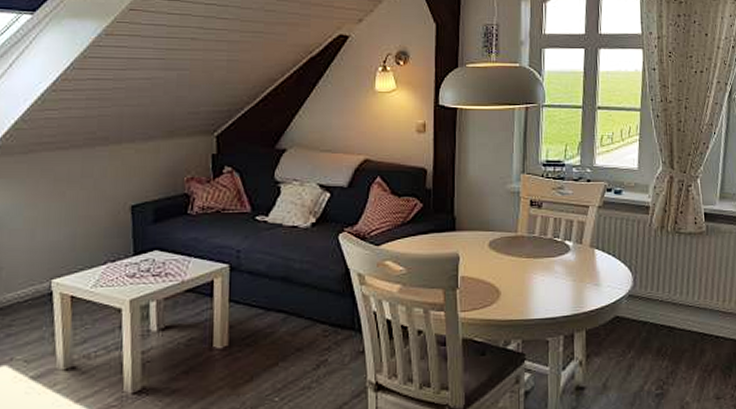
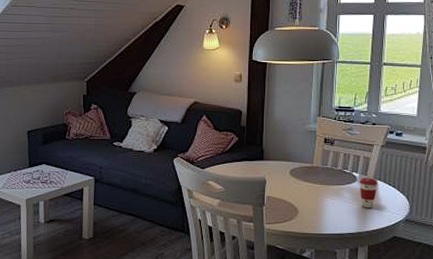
coffee cup: none [573,246,595,284] -> present [359,177,378,208]

